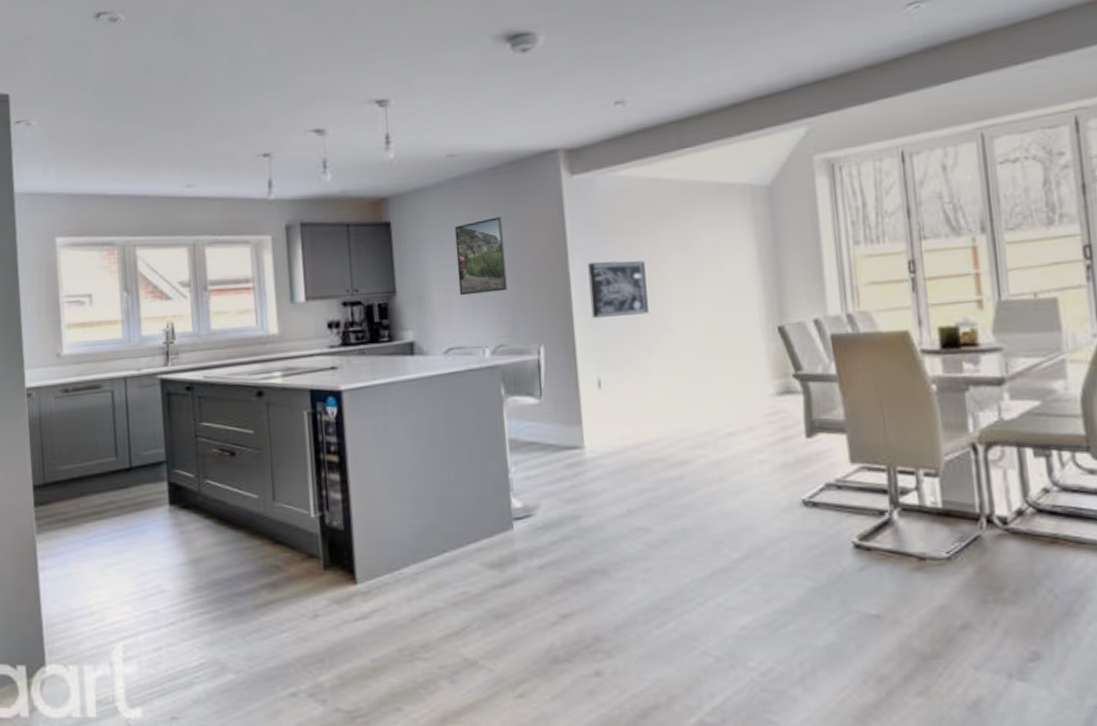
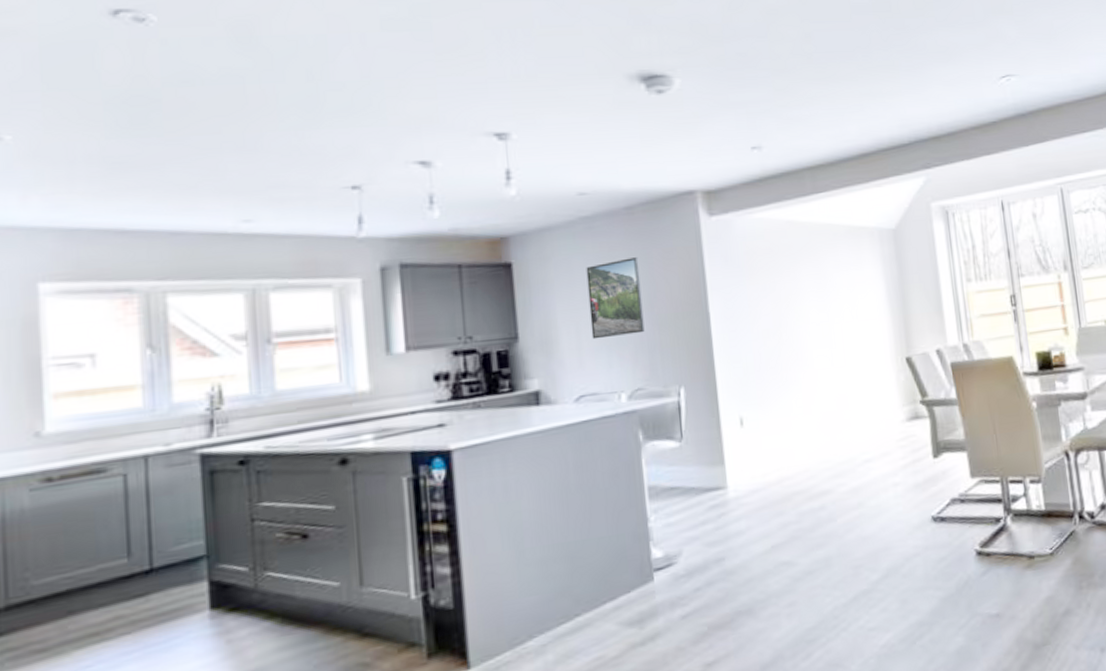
wall art: present [587,261,649,319] -> none [727,299,788,358]

